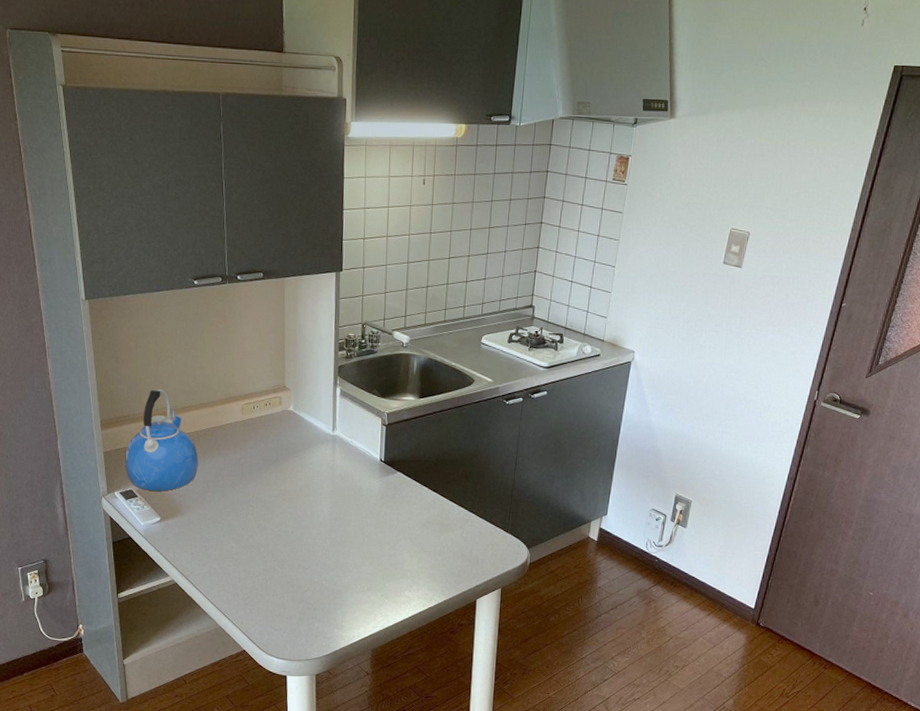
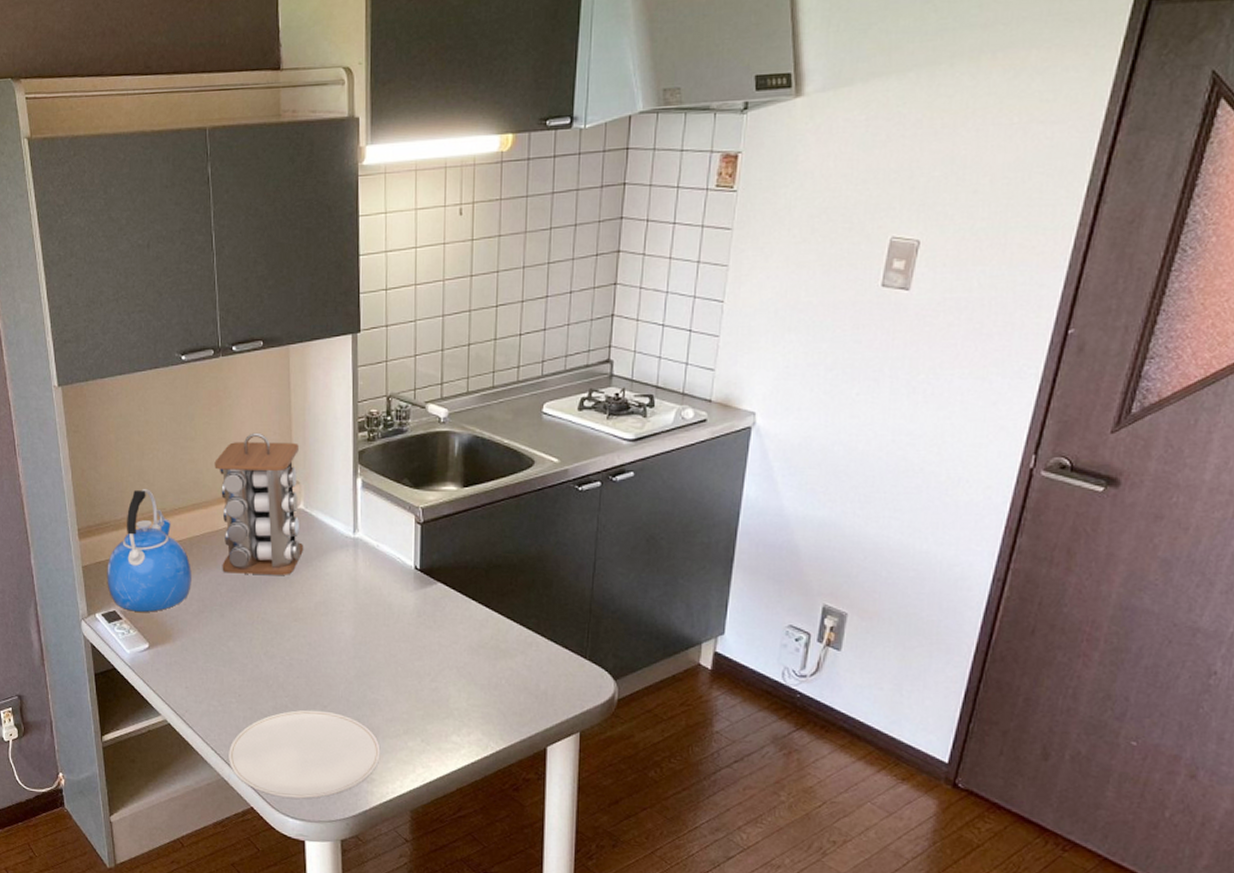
spice rack: none [220,347,292,464] -> present [214,432,303,575]
plate: none [226,571,349,643] -> present [228,709,381,799]

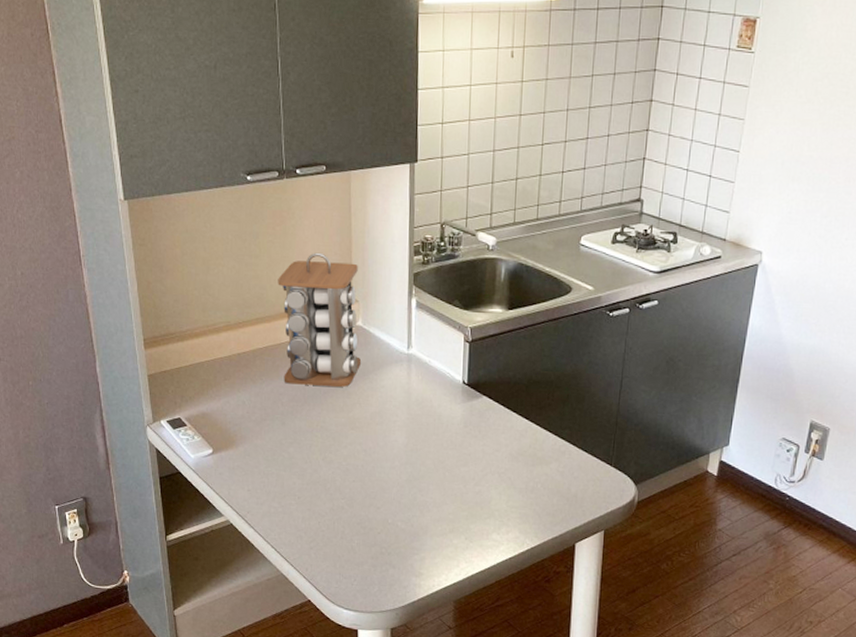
kettle: present [107,488,192,612] -> none [172,301,255,419]
plate: present [228,709,381,799] -> none [288,511,428,592]

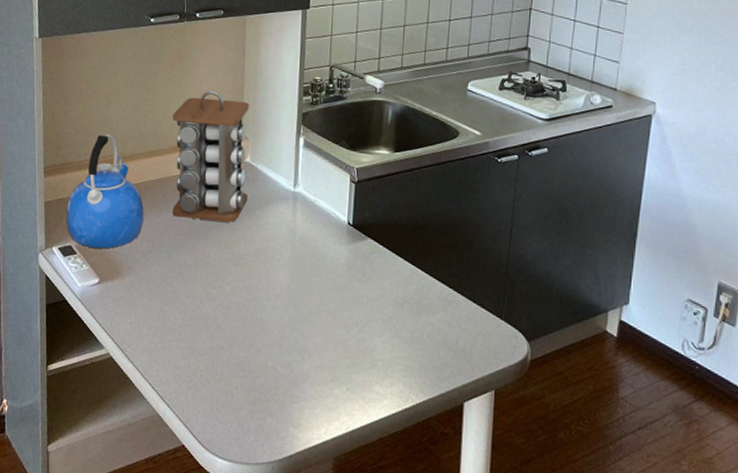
kettle: none [172,301,255,419] -> present [66,133,144,249]

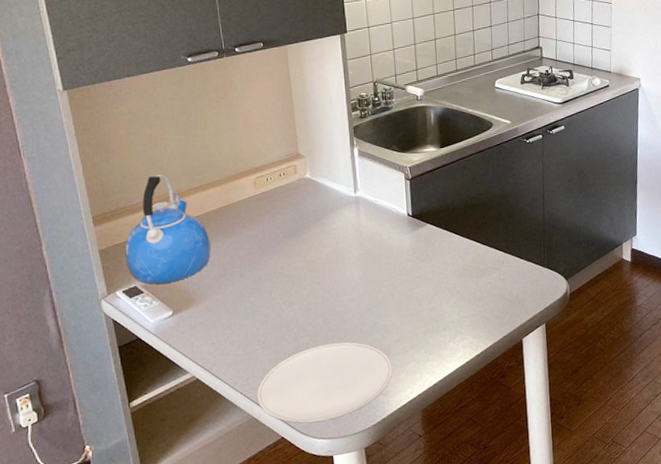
plate: none [164,351,308,440] -> present [257,342,393,423]
spice rack: present [172,90,249,223] -> none [225,118,312,239]

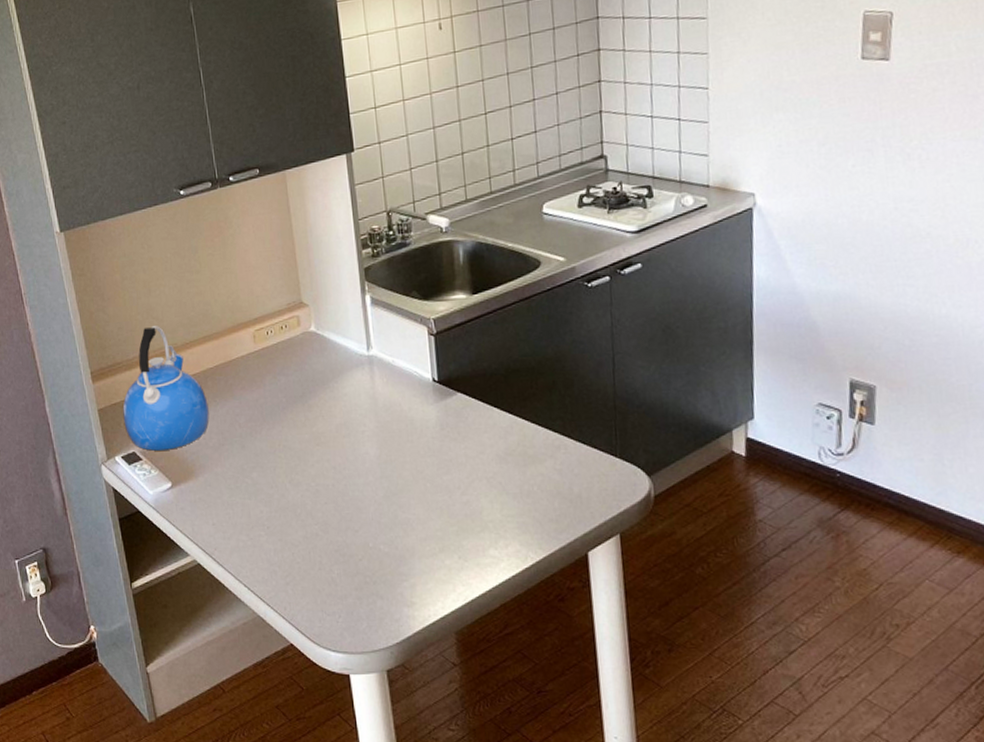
plate: present [257,342,393,423] -> none [262,535,418,630]

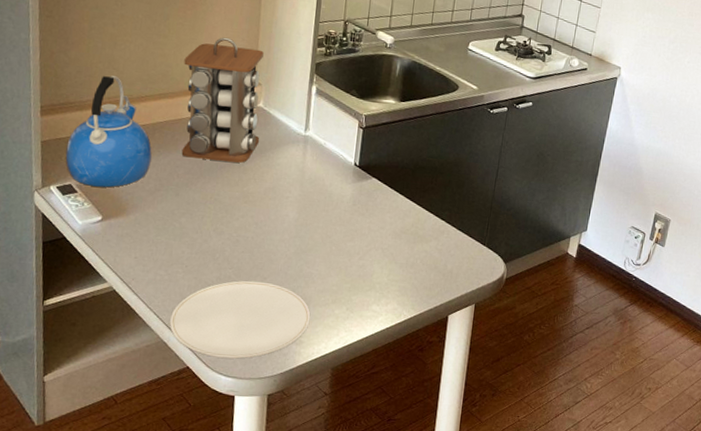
spice rack: none [222,259,319,403] -> present [181,37,264,163]
plate: none [262,535,418,630] -> present [169,280,311,359]

